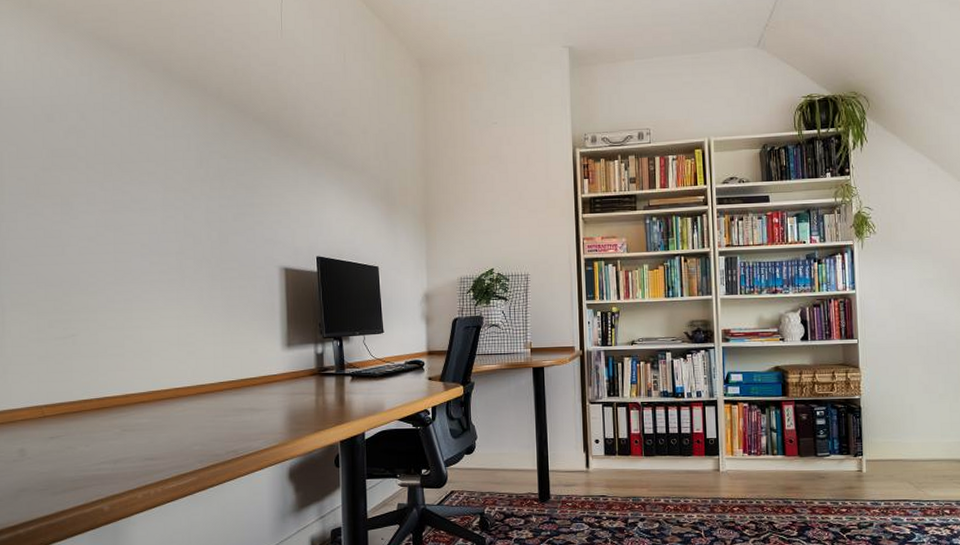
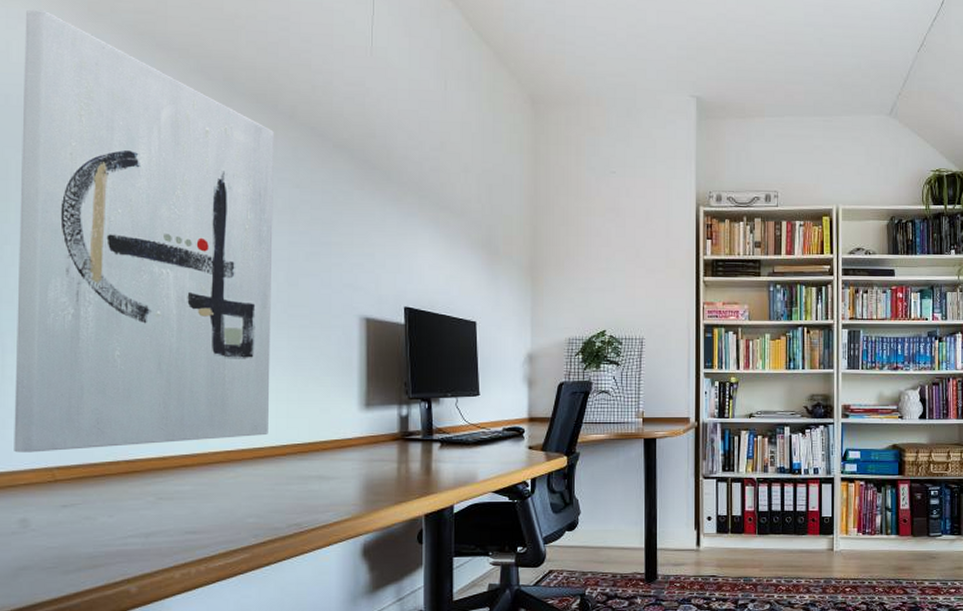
wall art: none [11,26,208,394] -> present [14,9,274,453]

